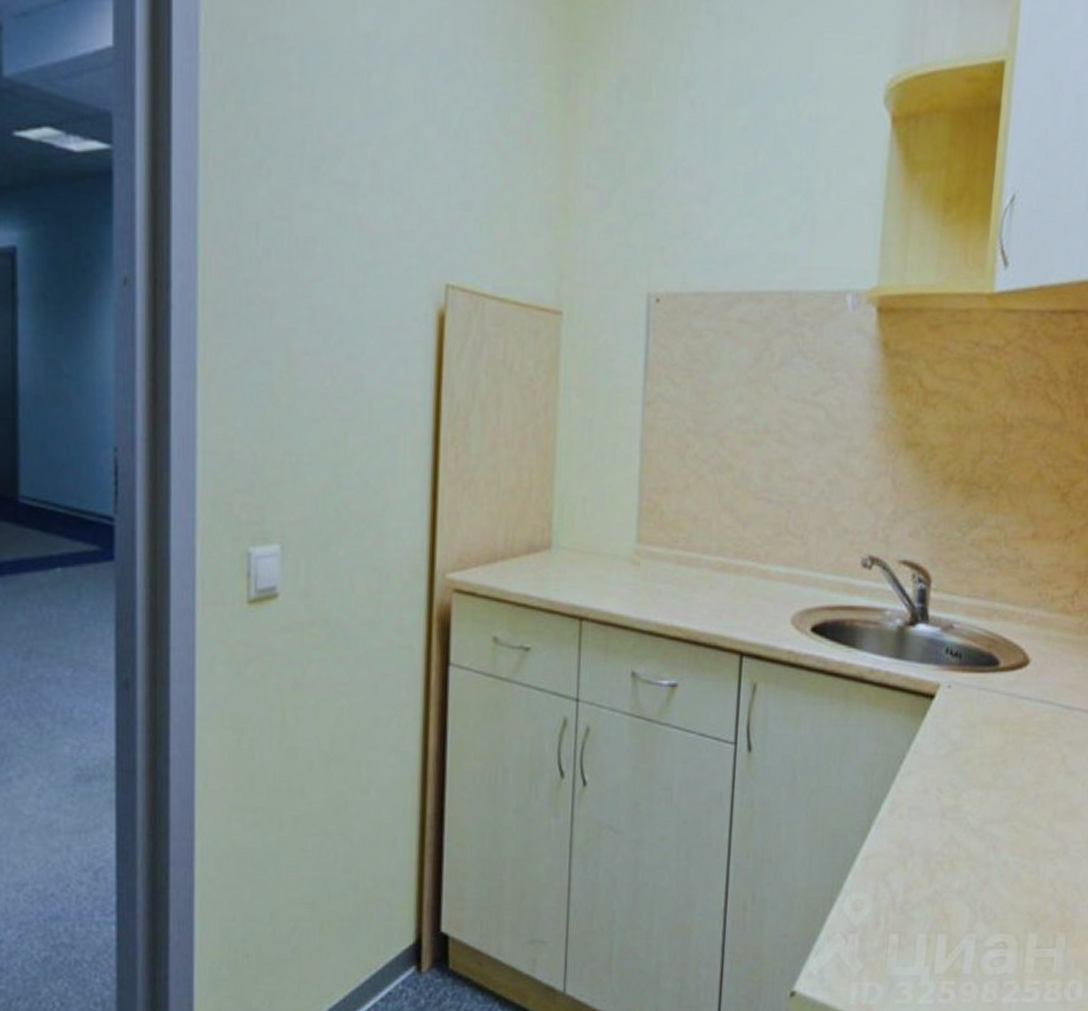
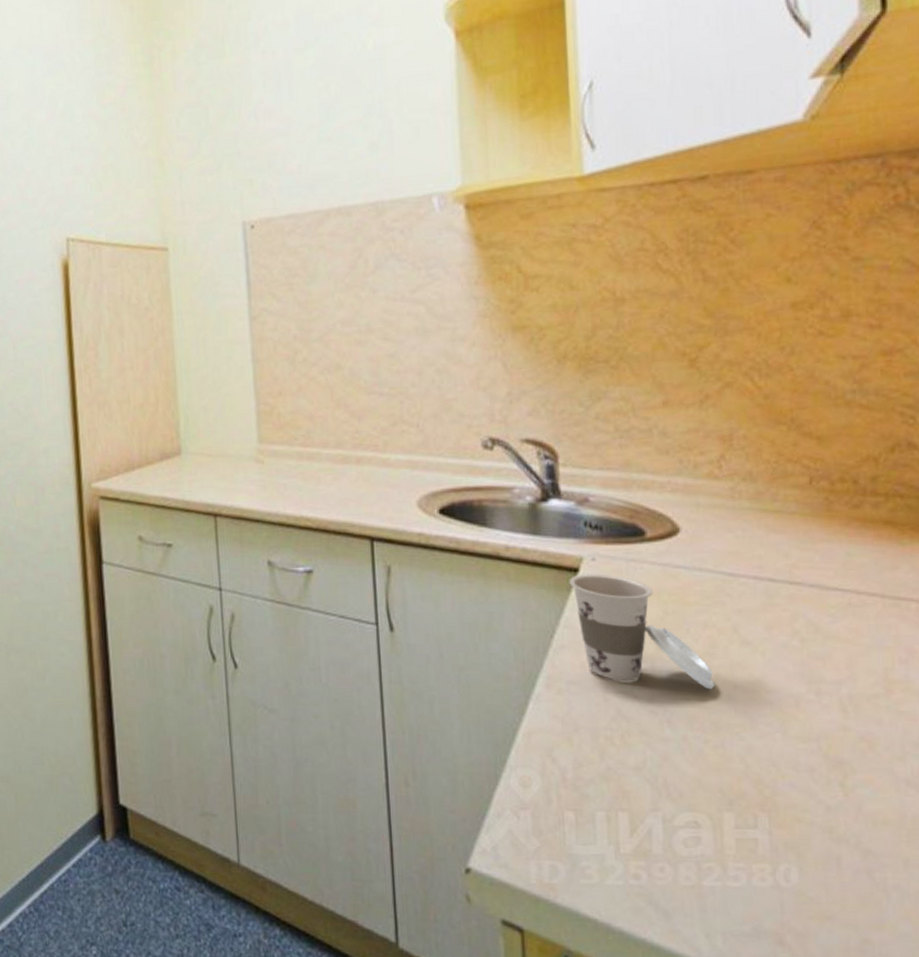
cup: none [924,700,1039,817] -> present [569,573,716,690]

